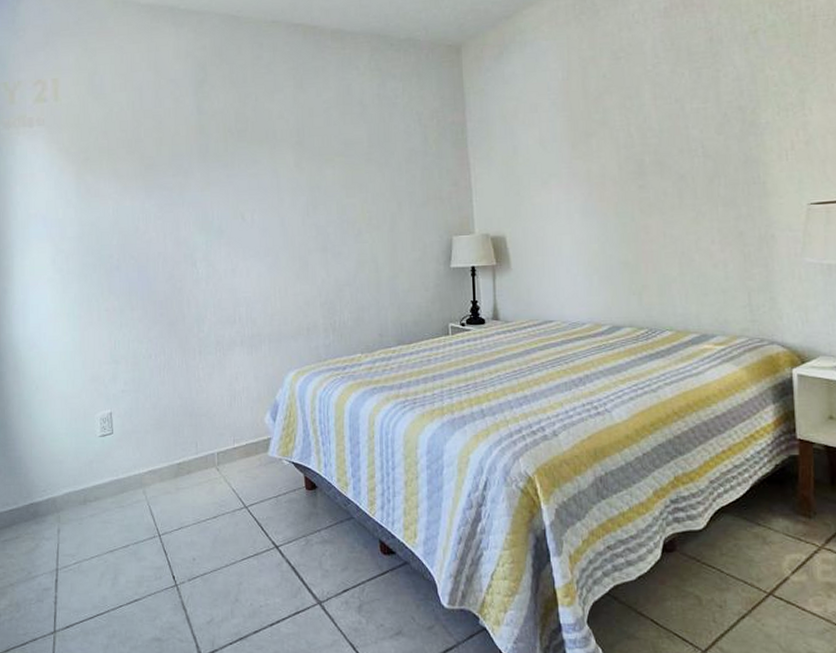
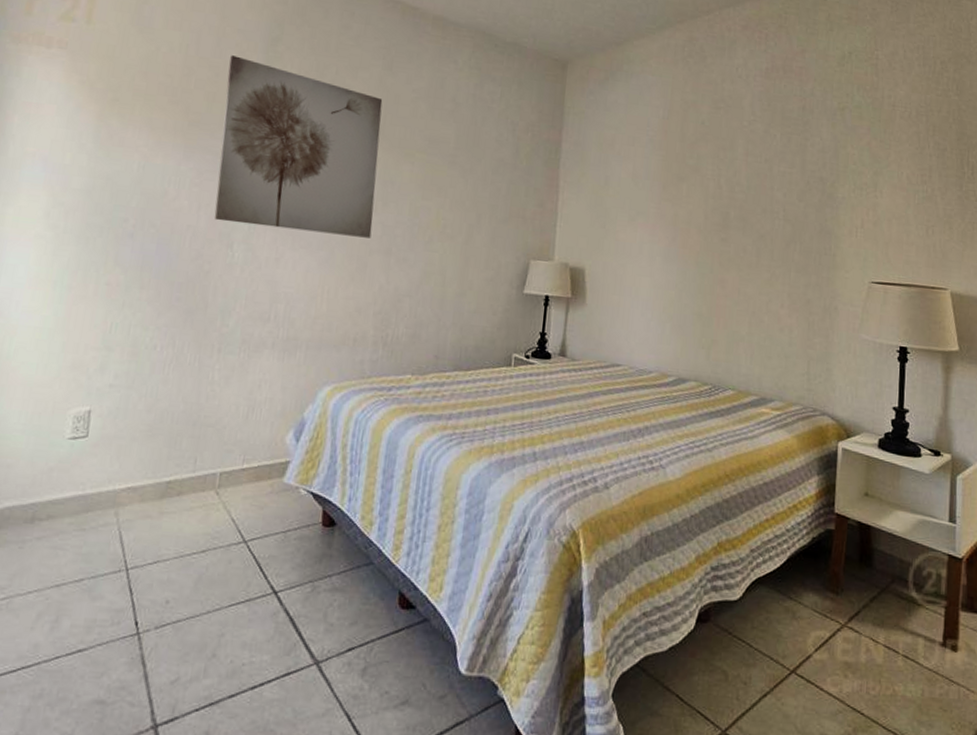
wall art: none [167,102,308,245] -> present [214,55,383,238]

